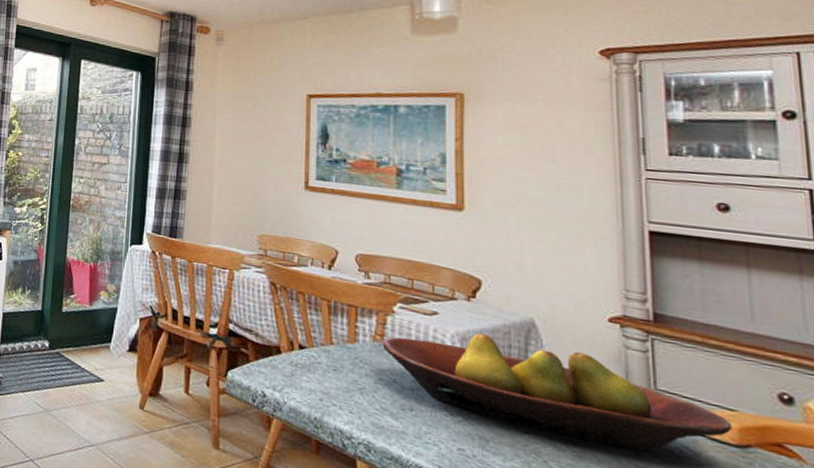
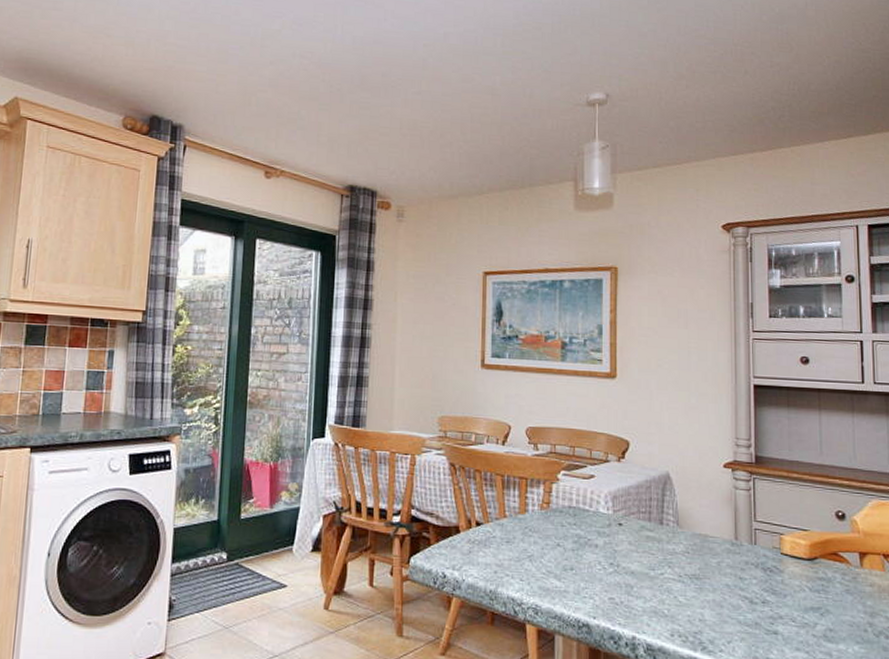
fruit bowl: present [382,332,733,451] -> none [548,489,806,575]

